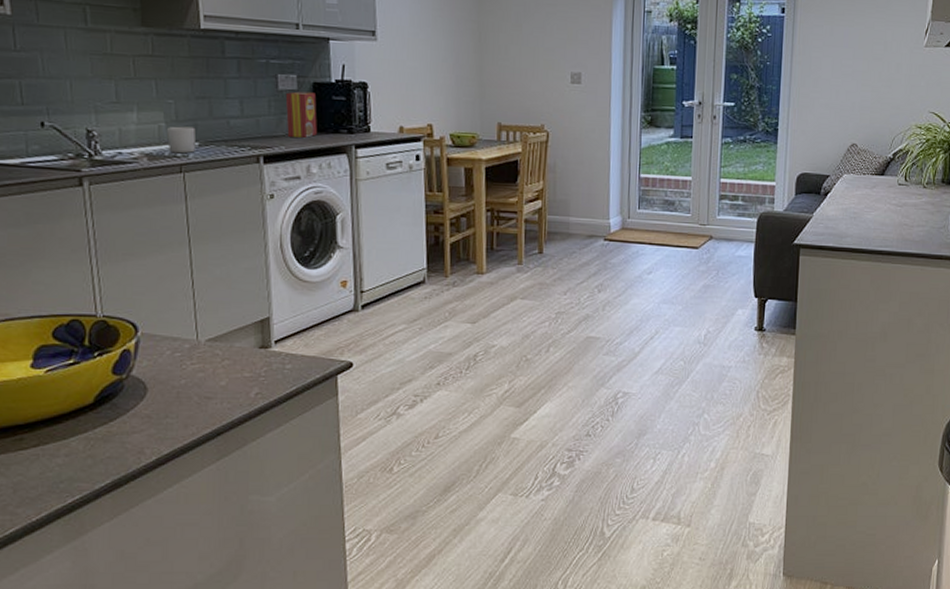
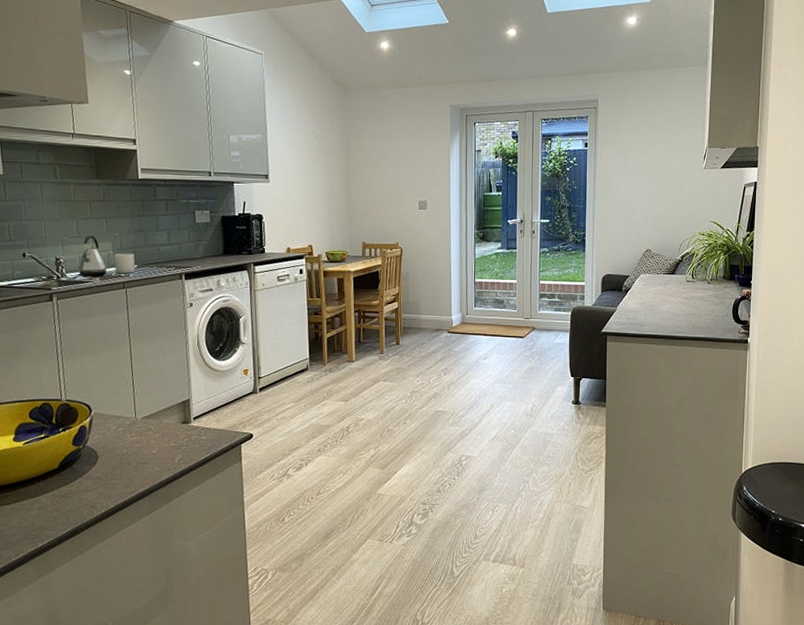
kettle: none [117,101,159,157] -> present [77,235,108,278]
cereal box: present [285,91,317,138] -> none [201,223,225,259]

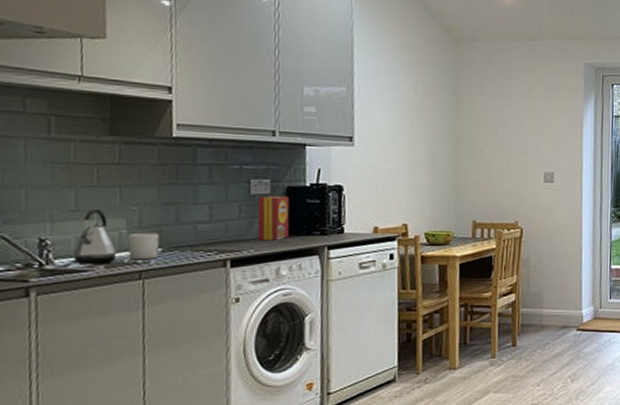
cereal box: none [201,223,225,259] -> present [257,195,290,240]

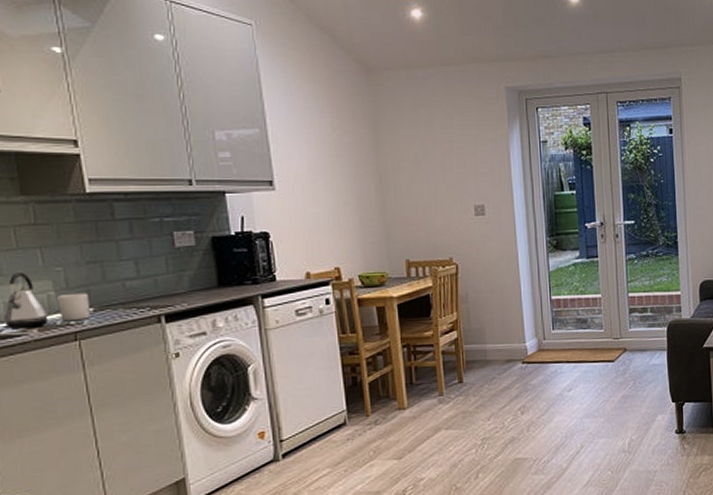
cereal box: present [257,195,290,240] -> none [183,247,220,293]

